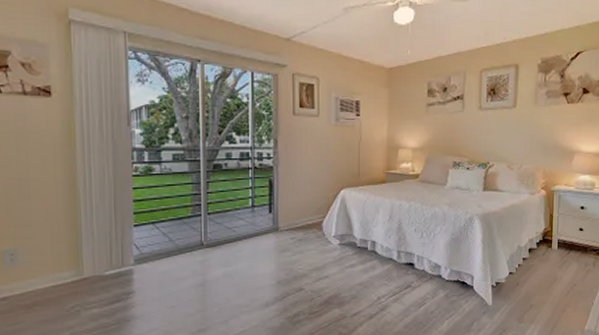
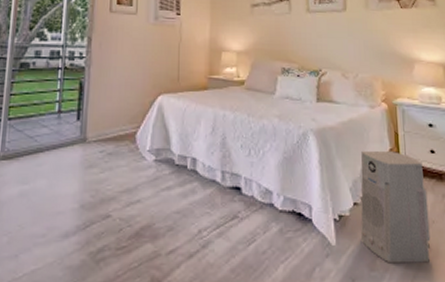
air purifier: none [512,230,573,317] -> present [360,151,431,264]

